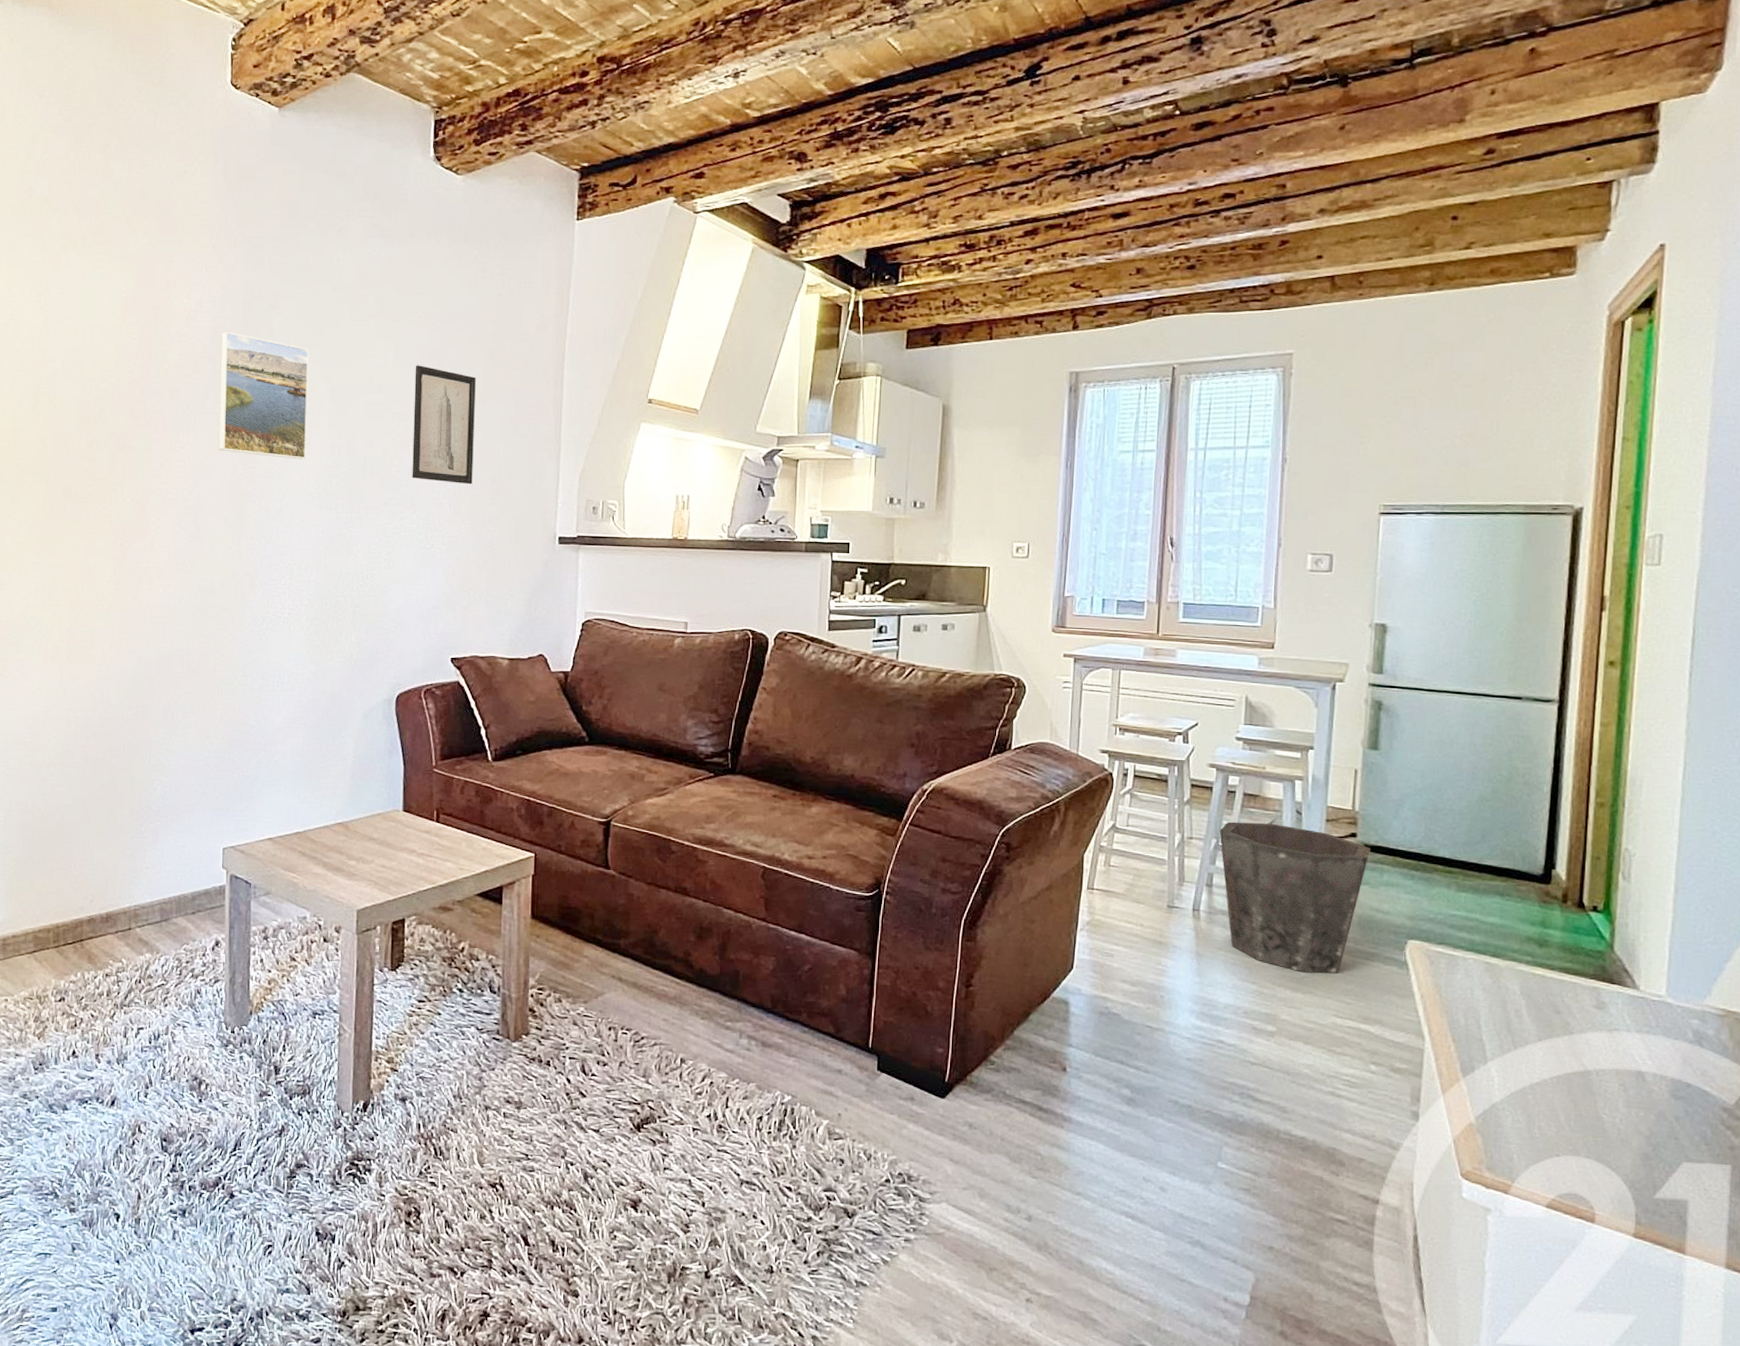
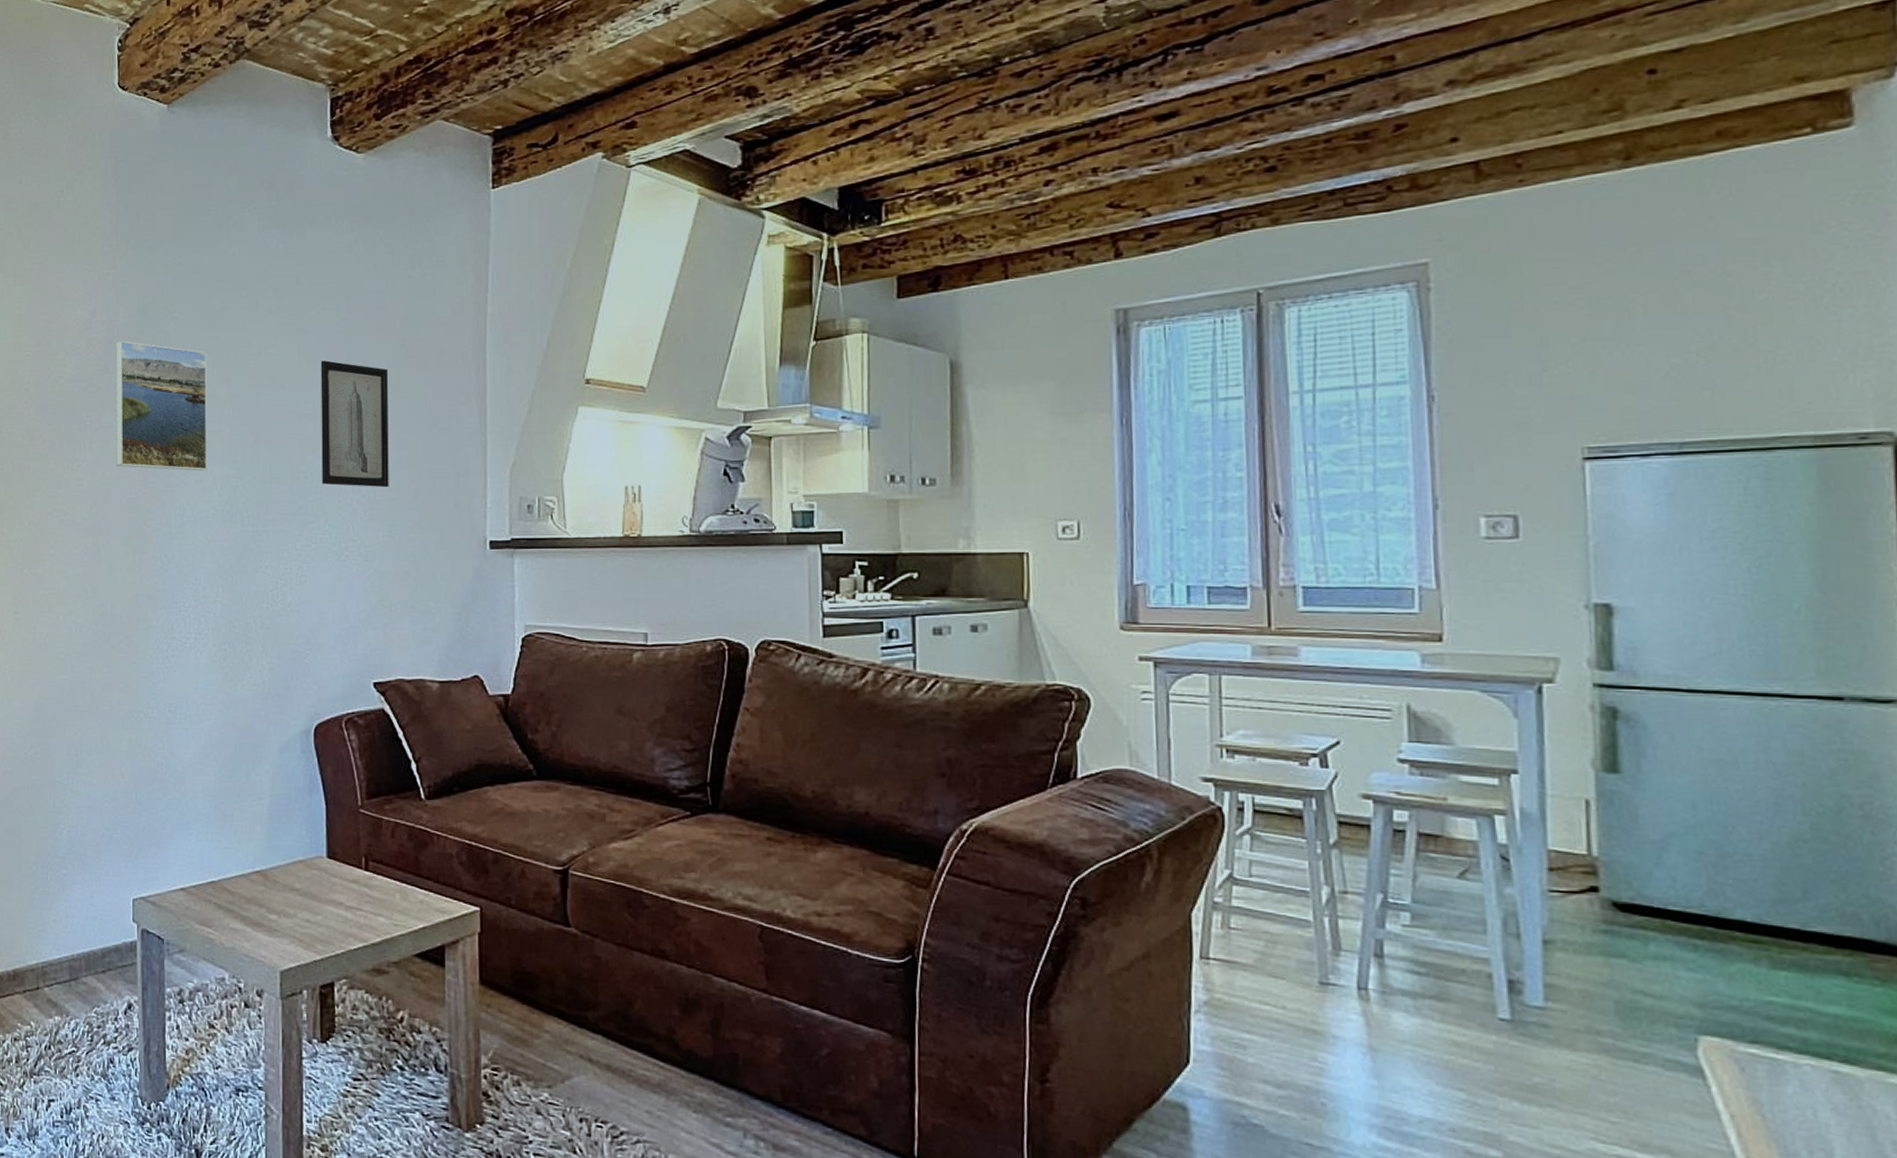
waste bin: present [1219,821,1370,973] -> none [1386,870,1623,1080]

